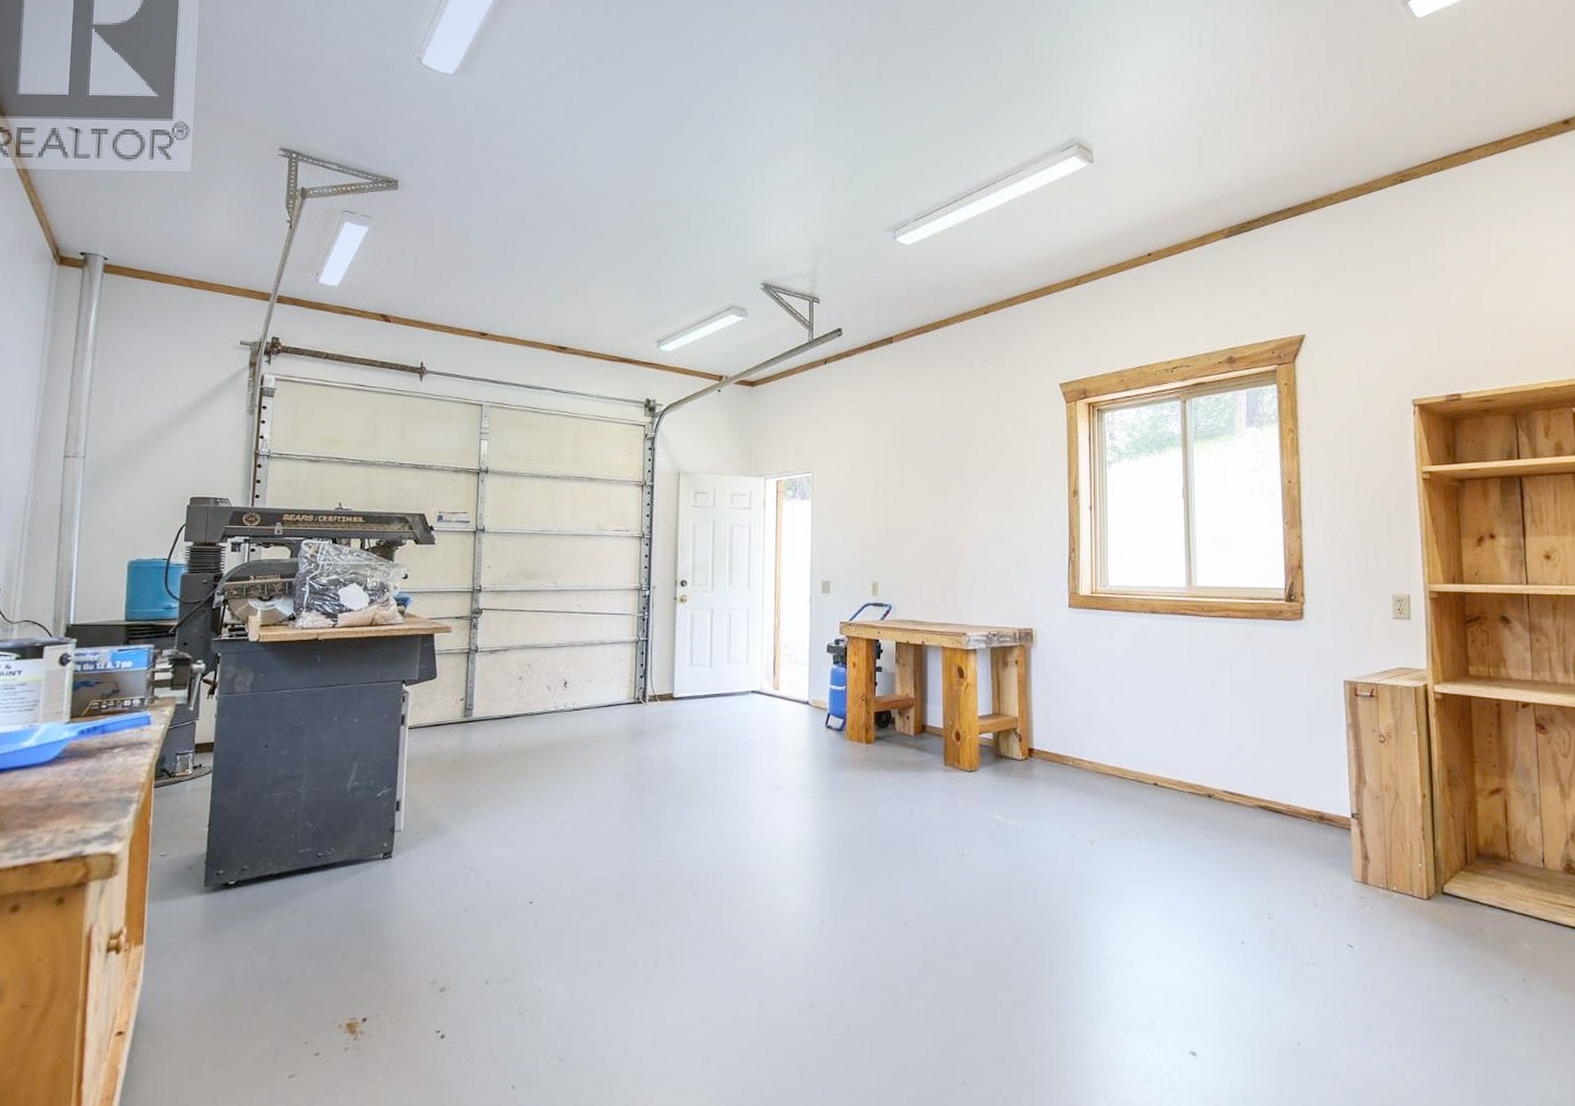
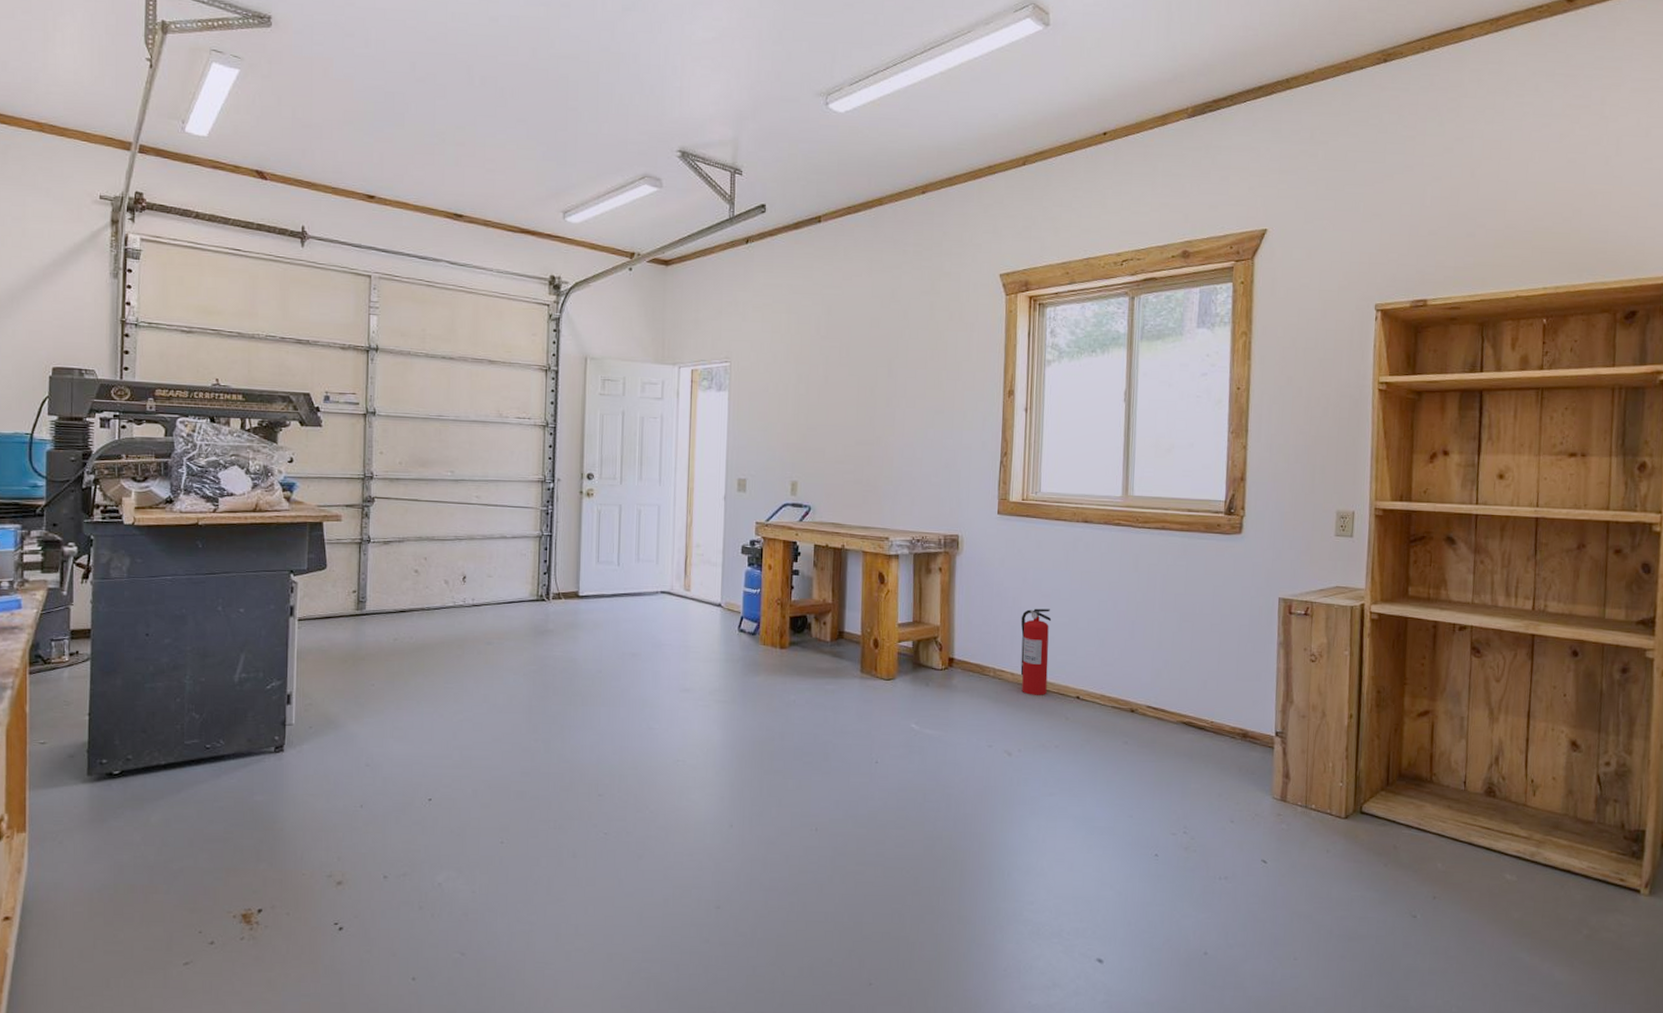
fire extinguisher: none [1096,697,1126,783] -> present [1020,608,1052,695]

